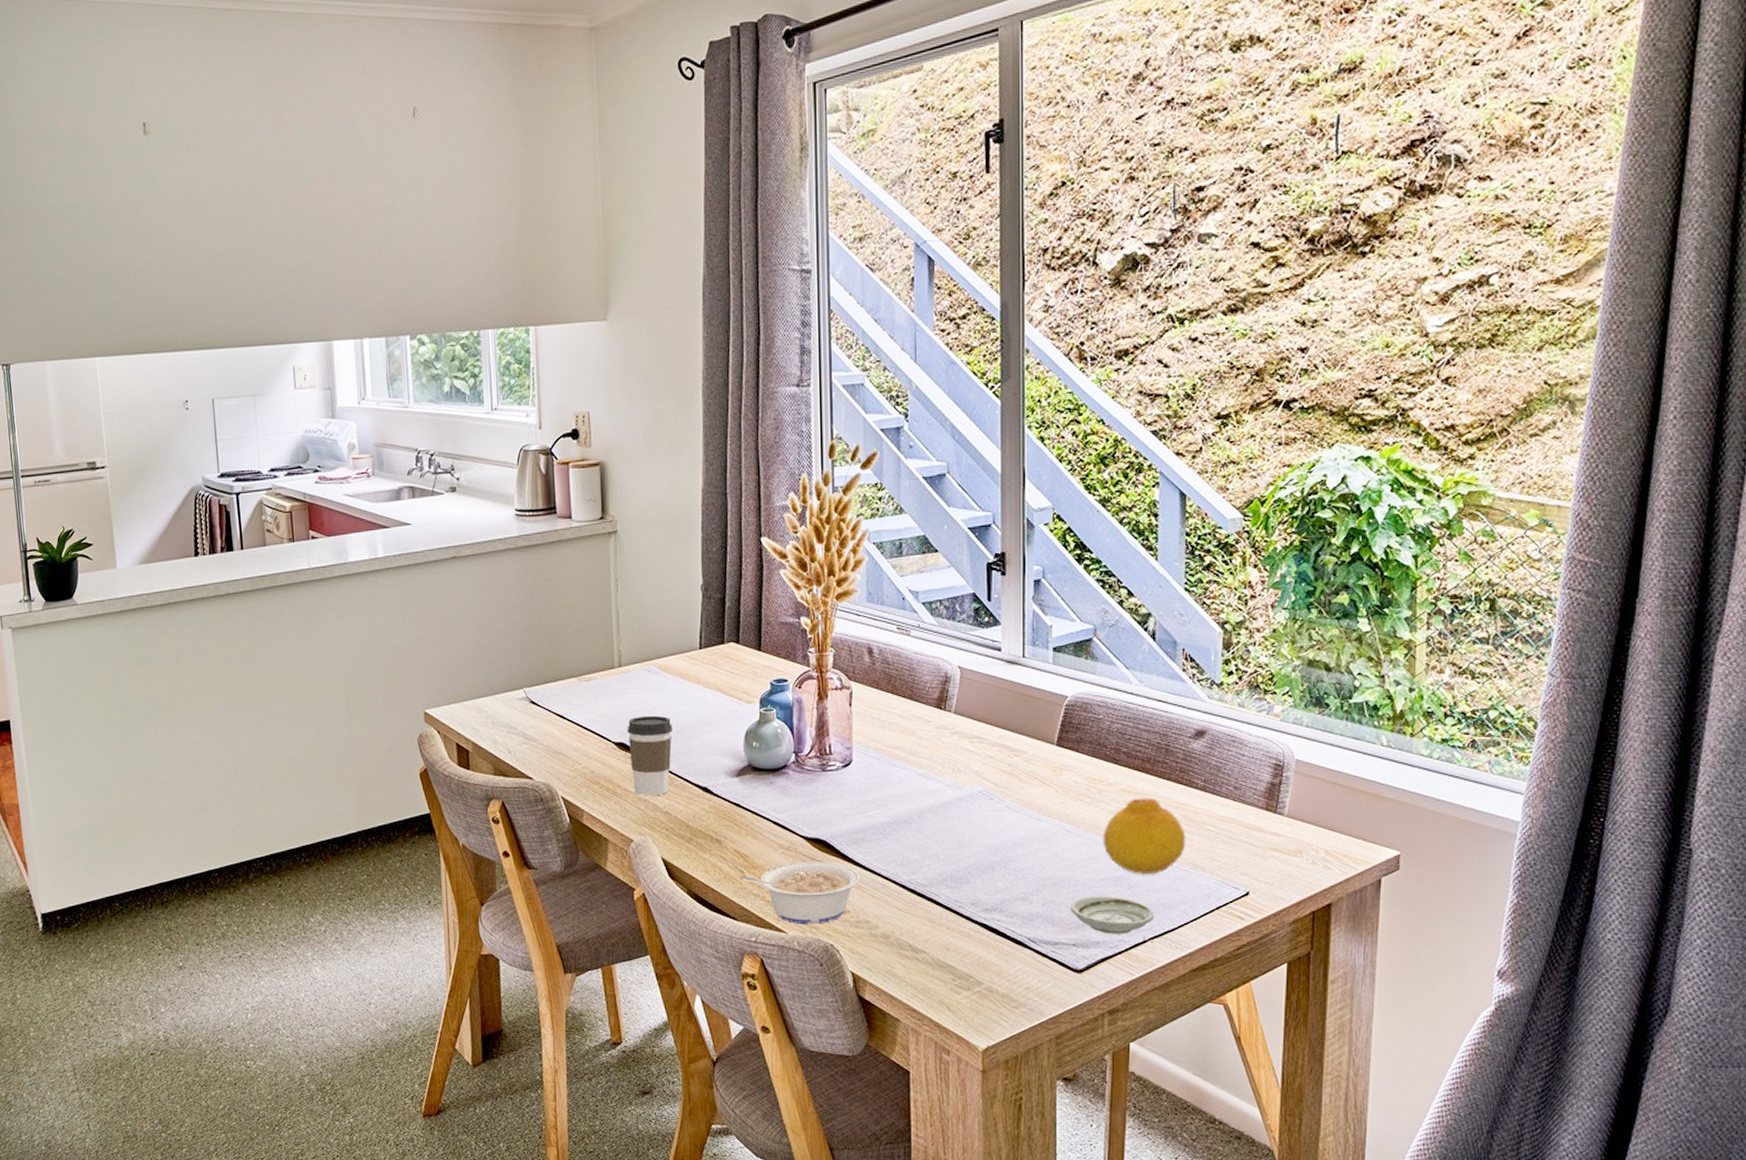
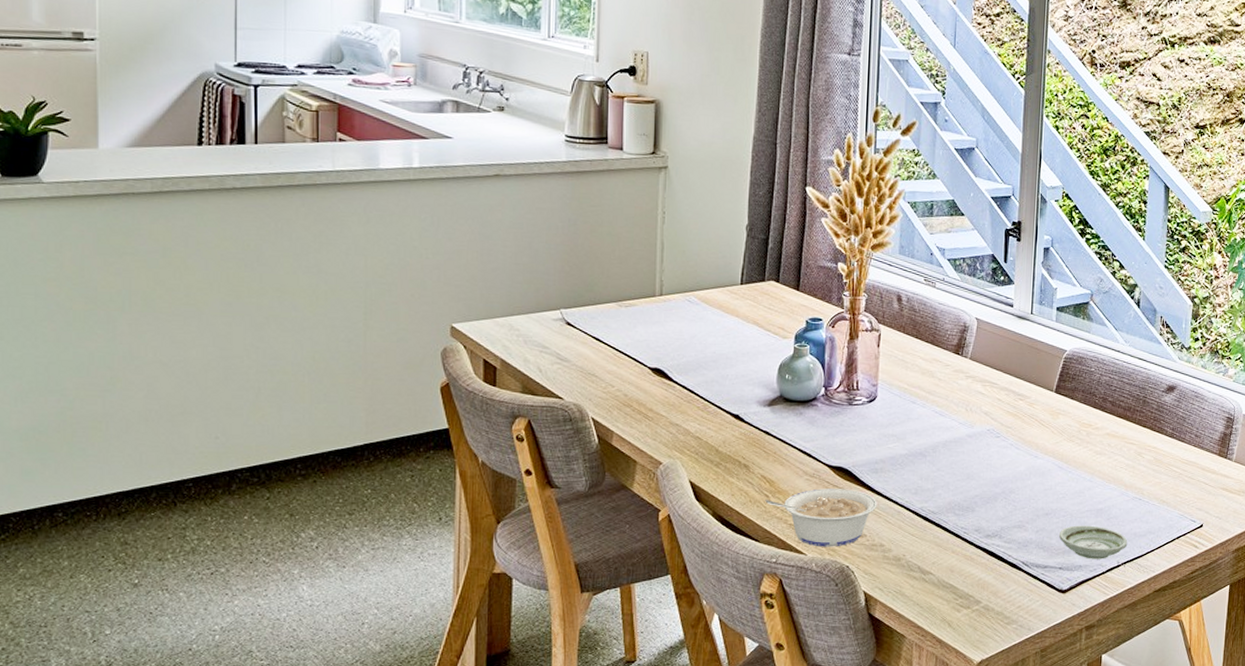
coffee cup: present [627,715,672,796] -> none [664,344,709,421]
fruit: present [1102,797,1186,875] -> none [1088,441,1156,508]

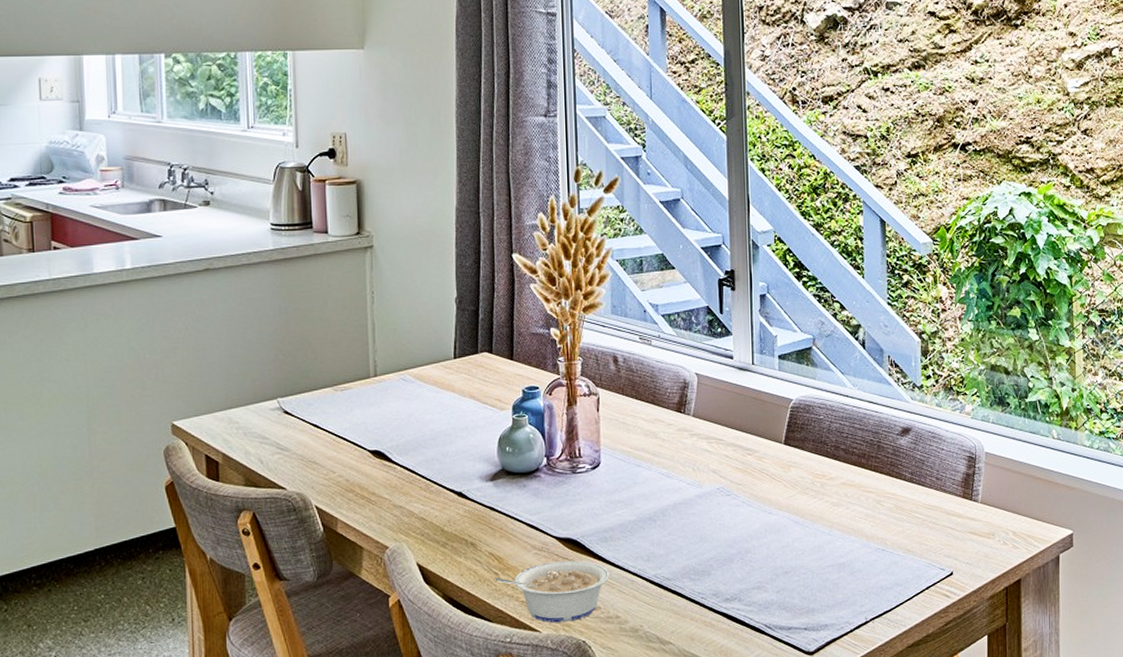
saucer: present [1059,525,1128,559] -> none [802,581,875,617]

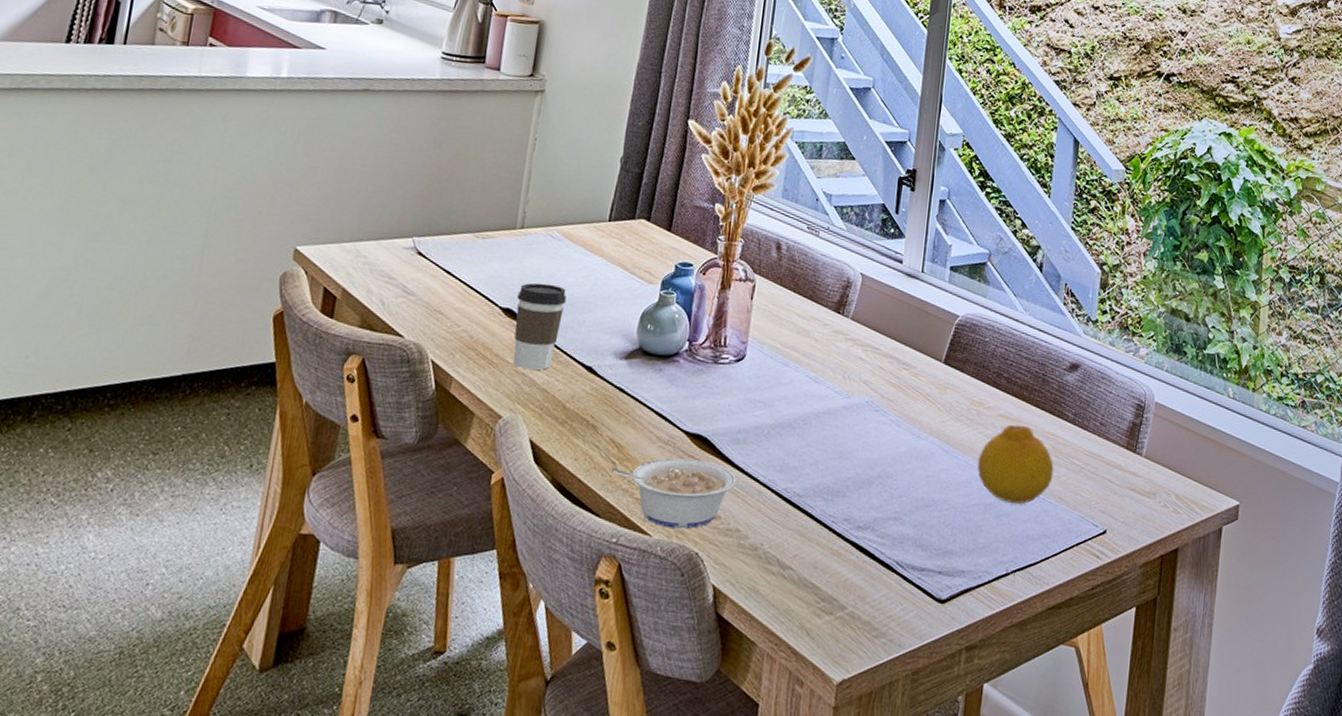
coffee cup: none [382,423,428,503] -> present [513,282,567,371]
fruit: none [827,489,898,560] -> present [977,424,1054,505]

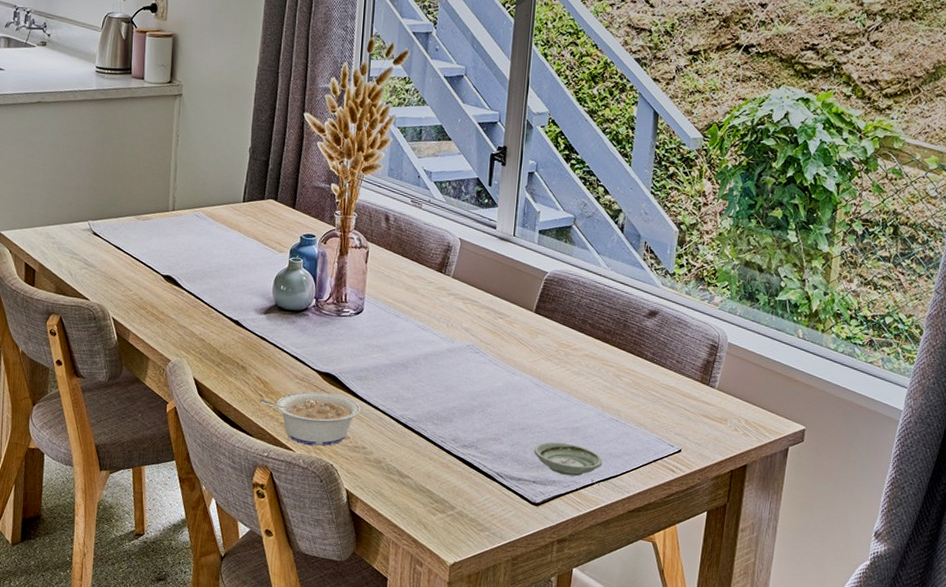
coffee cup: present [513,282,567,371] -> none [174,254,214,324]
saucer: none [940,521,1019,565] -> present [534,441,603,477]
fruit: present [977,424,1054,505] -> none [565,362,634,429]

